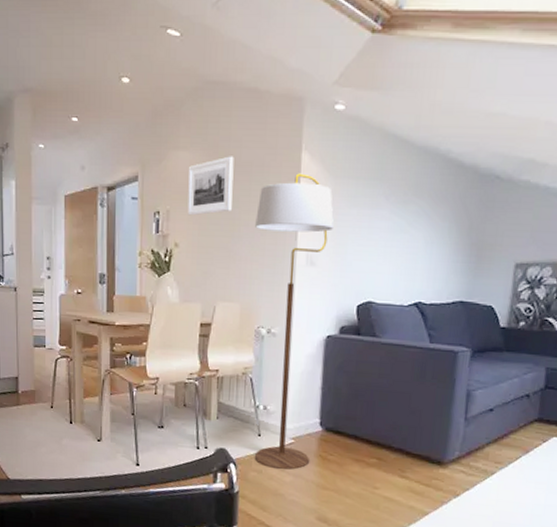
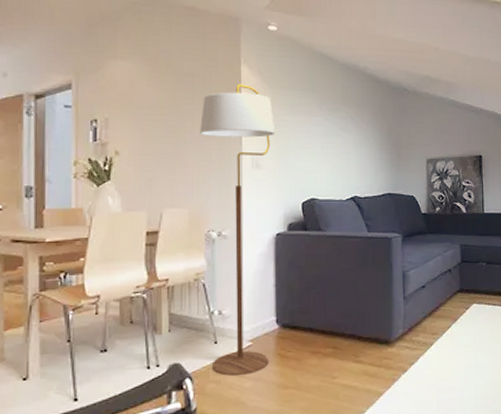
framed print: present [187,156,234,216] -> none [127,67,176,124]

